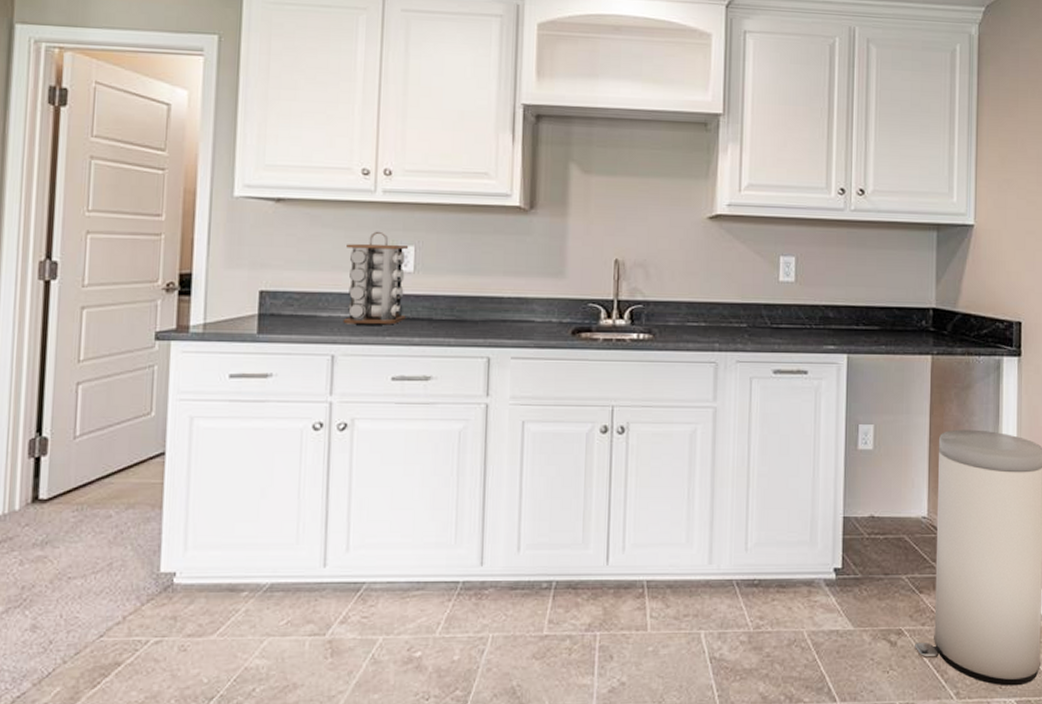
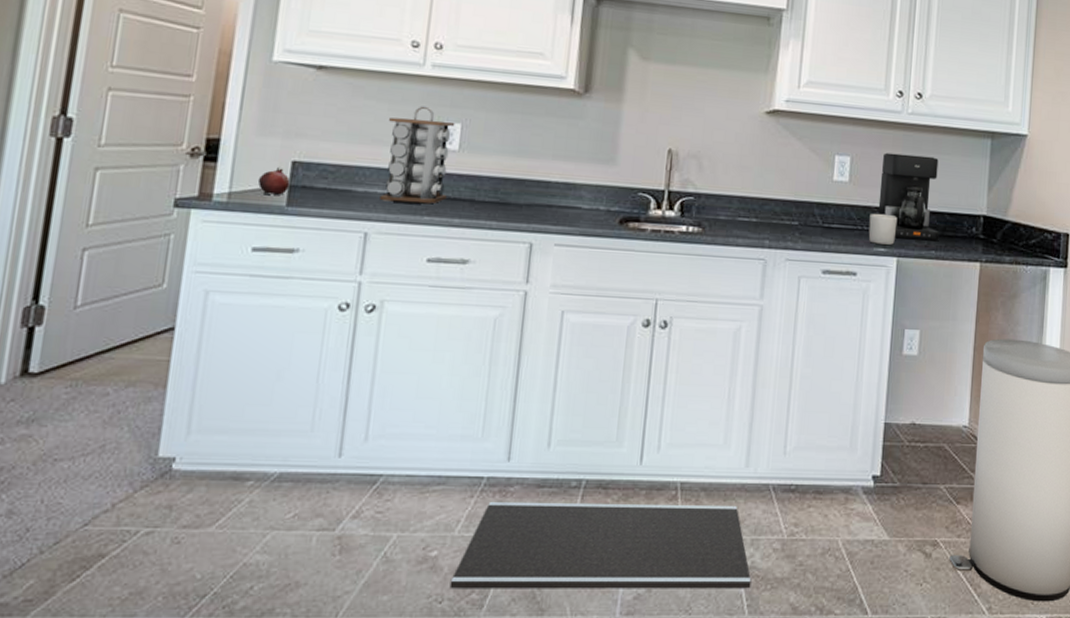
fruit: none [229,296,259,324] -> present [257,166,290,195]
door mat: none [435,601,721,686] -> present [449,501,751,589]
mug: none [817,311,846,343] -> present [868,213,898,246]
coffee maker: none [825,251,889,336] -> present [878,152,940,241]

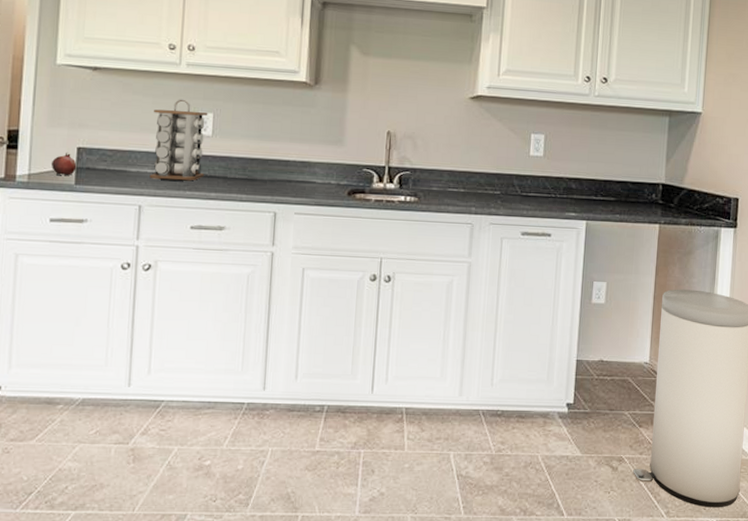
door mat: present [449,501,751,589] -> none [221,422,466,494]
mug: present [868,213,898,246] -> none [561,183,587,211]
coffee maker: present [878,152,940,241] -> none [569,130,623,206]

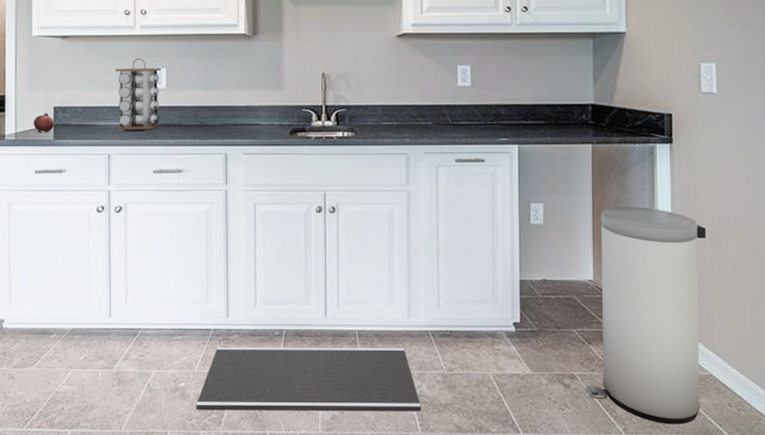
door mat: none [221,422,466,494] -> present [196,347,421,412]

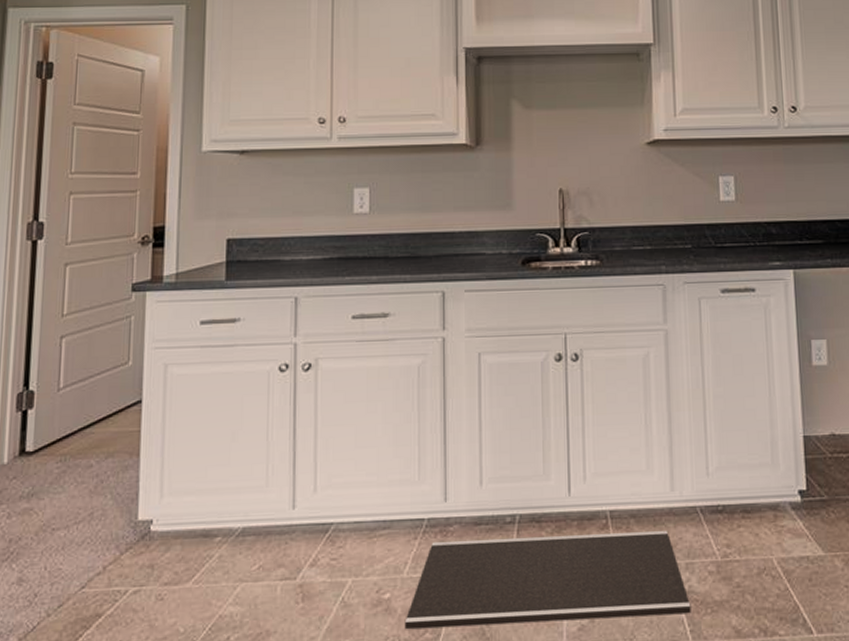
fruit: present [33,111,54,132] -> none [199,245,227,271]
spice rack: present [115,58,162,132] -> none [305,175,364,267]

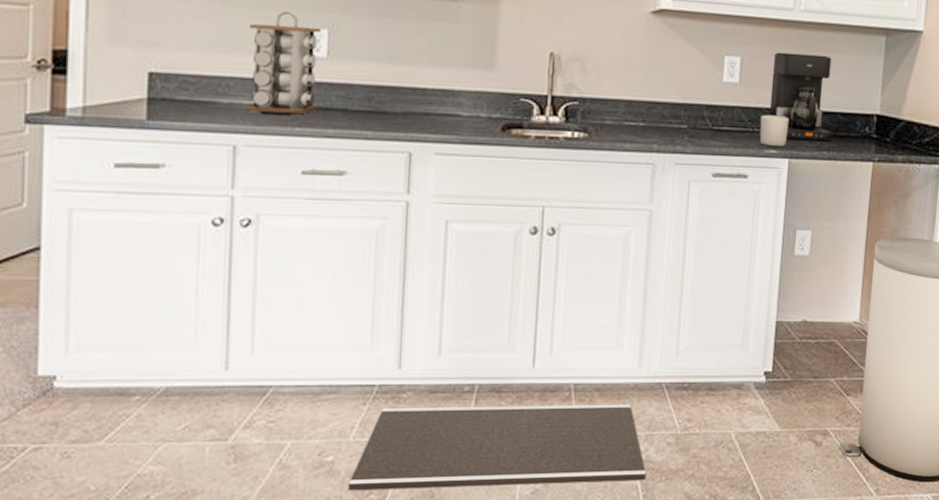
spice rack: none [305,175,364,267] -> present [246,11,322,115]
mug: none [760,227,790,259] -> present [759,114,790,148]
coffee maker: none [766,167,833,251] -> present [769,52,832,142]

